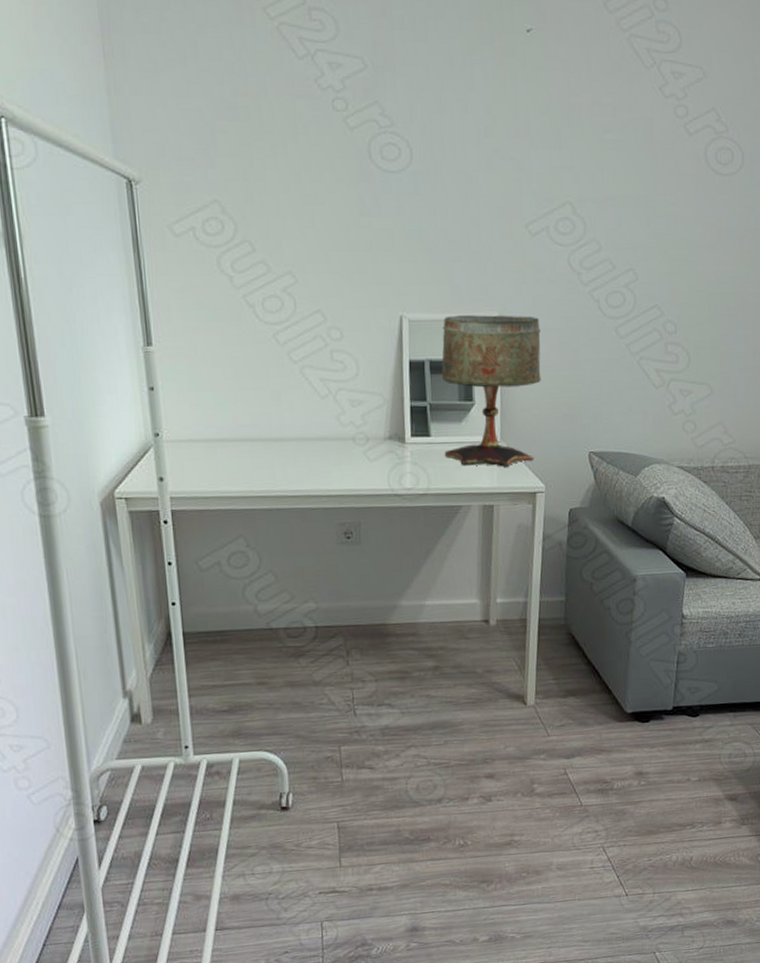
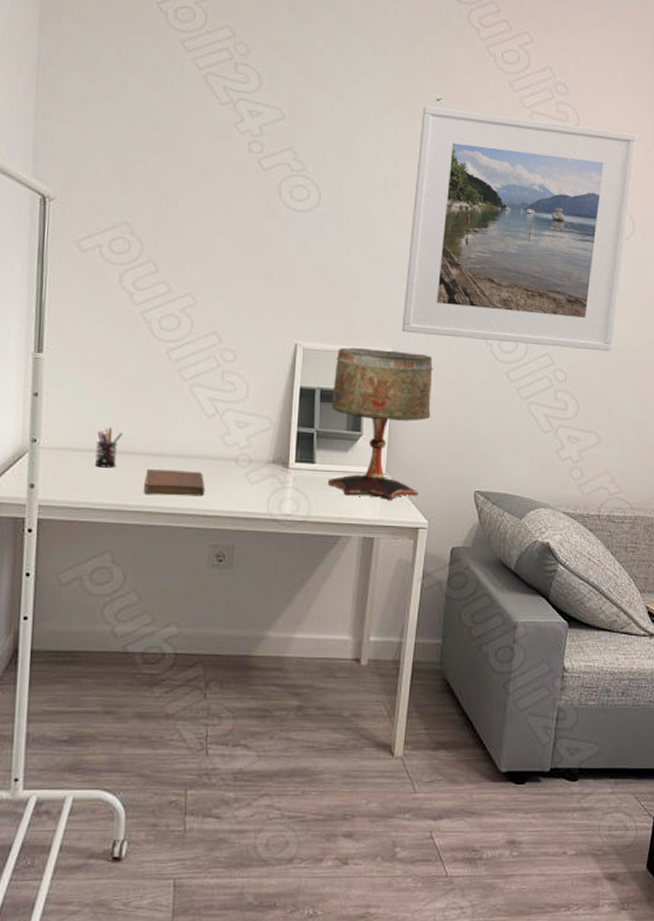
pen holder: none [216,415,241,457] -> present [95,427,122,468]
notebook: none [268,453,327,479] -> present [144,469,205,497]
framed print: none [506,39,745,298] -> present [401,105,637,352]

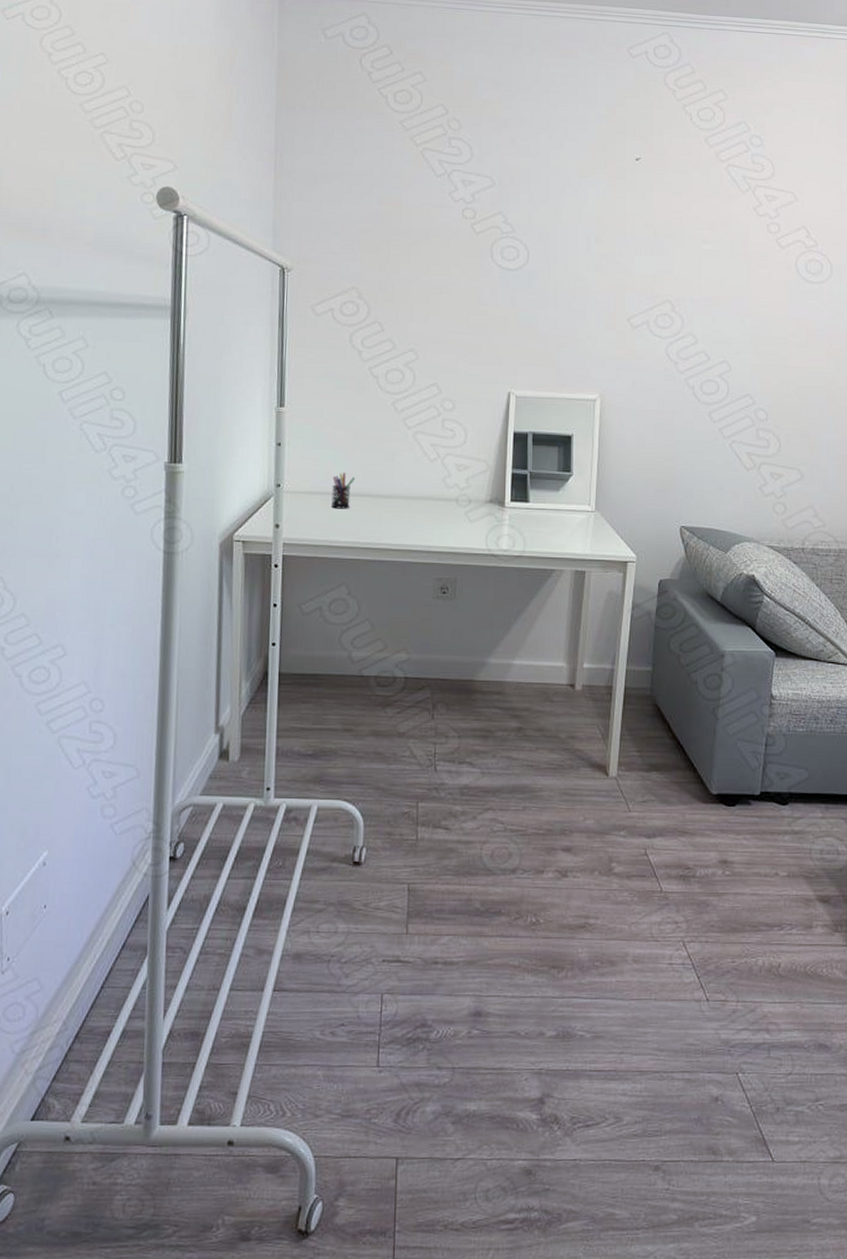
notebook: present [144,469,205,497] -> none [375,510,430,534]
table lamp: present [327,347,434,500] -> none [540,394,639,535]
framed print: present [401,105,637,352] -> none [607,165,833,391]

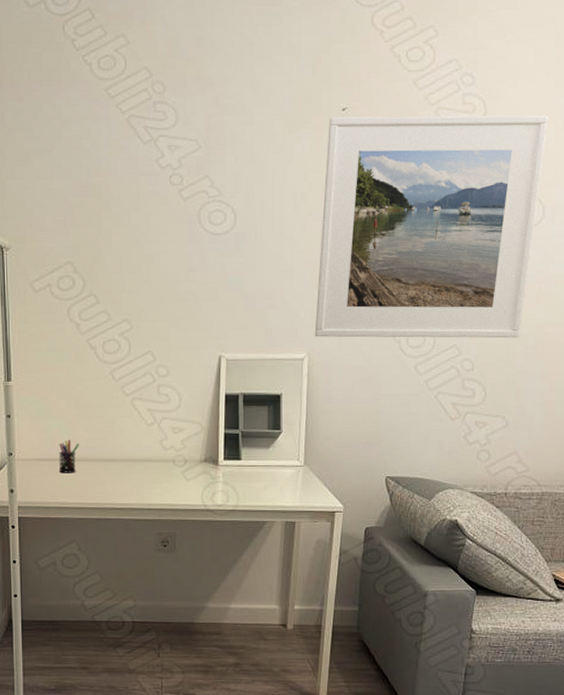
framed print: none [607,165,833,391] -> present [314,115,548,338]

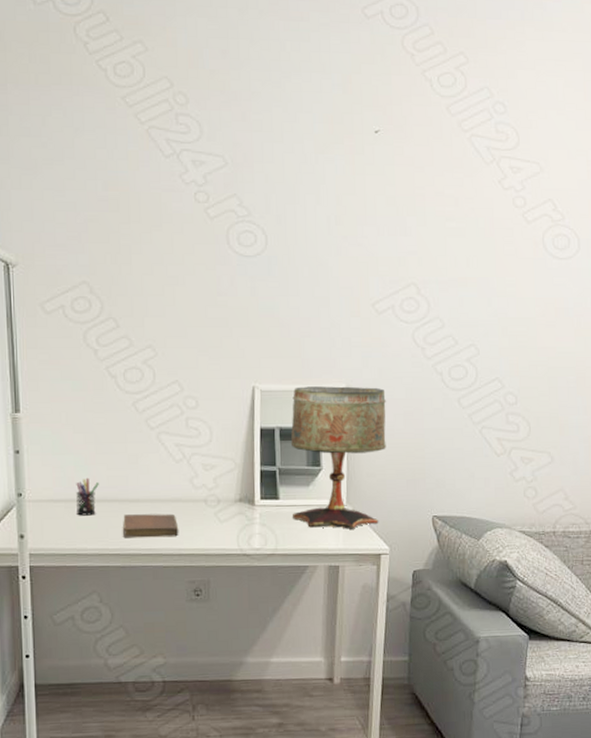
notebook: none [100,472,149,494] -> present [123,513,179,538]
table lamp: none [252,354,346,488] -> present [290,386,387,529]
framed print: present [314,115,548,338] -> none [353,139,579,372]

